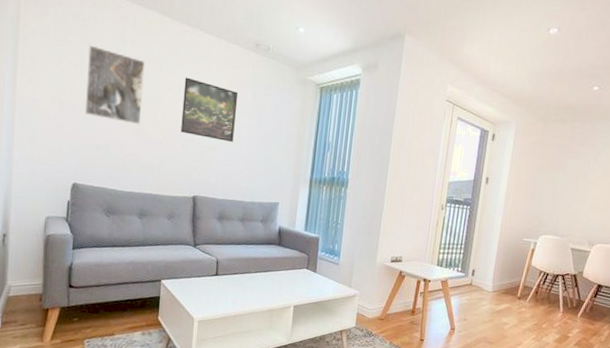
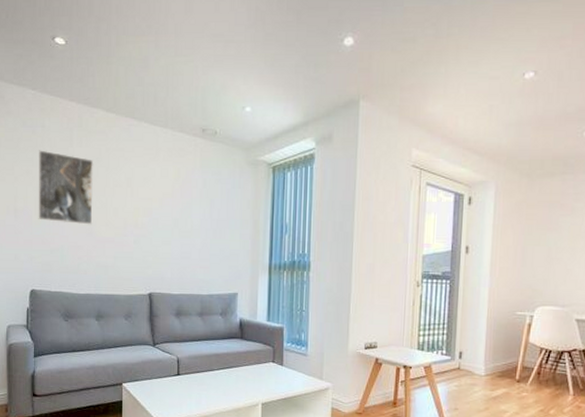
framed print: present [181,77,239,142] -> none [132,171,188,233]

